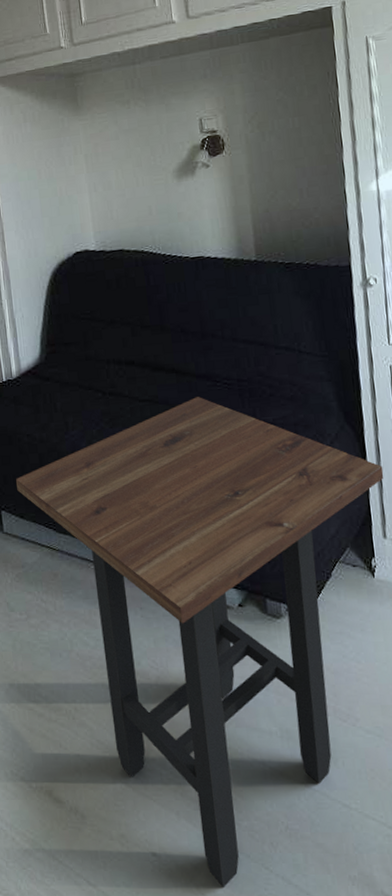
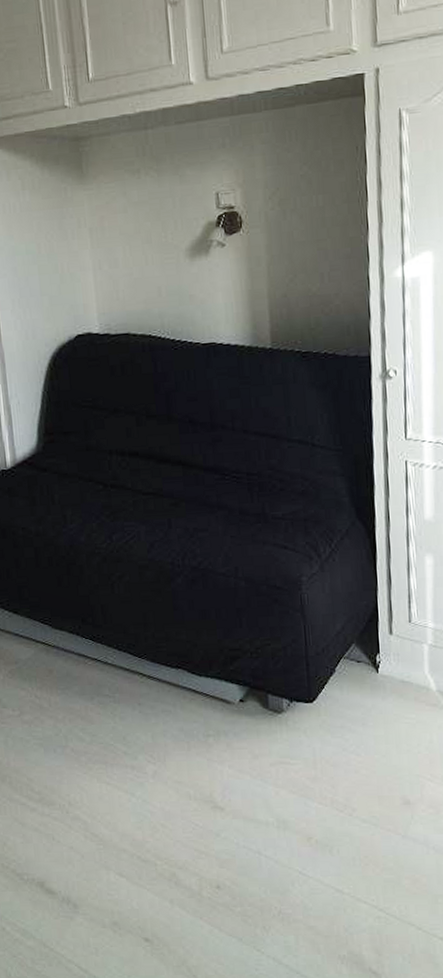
side table: present [16,397,384,887] -> none [10,490,393,969]

